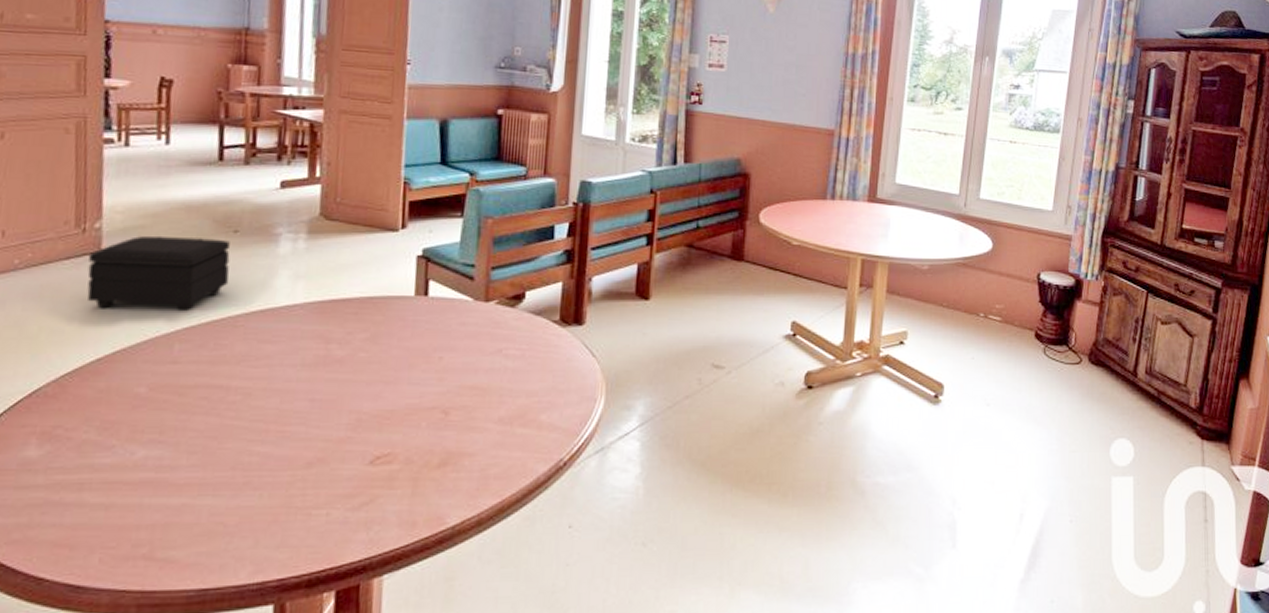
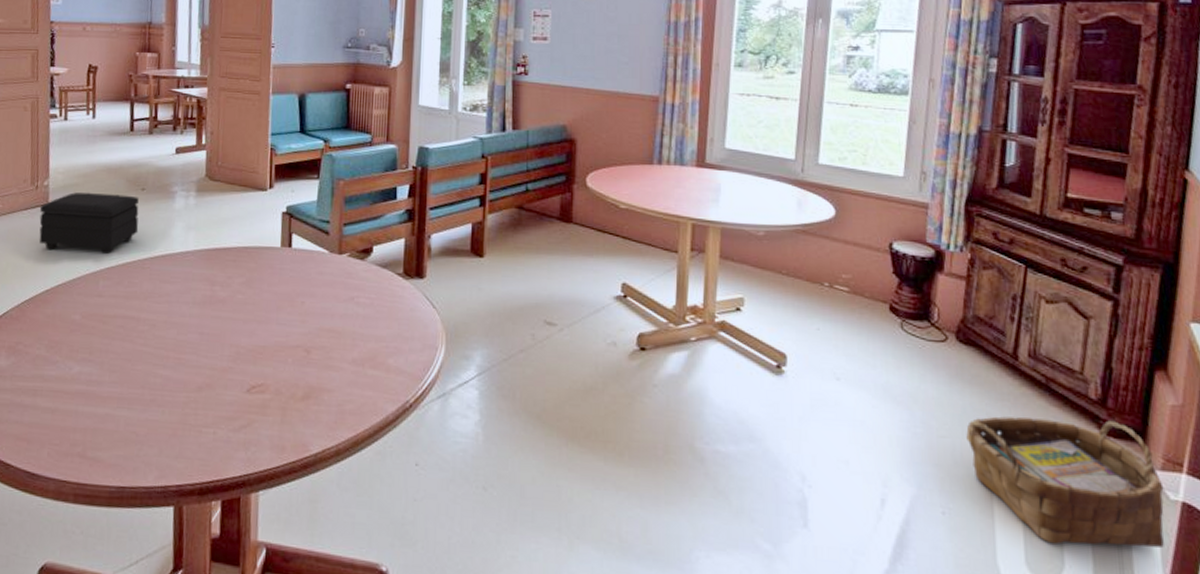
woven basket: none [1093,425,1241,539] -> present [966,416,1164,549]

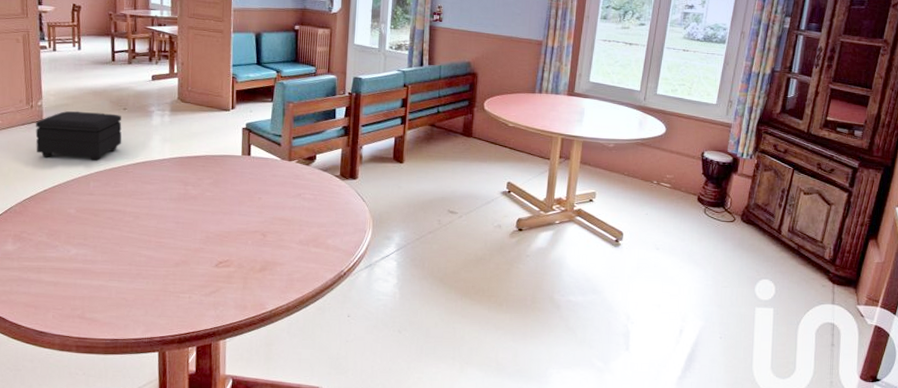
woven basket: present [966,416,1164,549] -> none [741,272,865,356]

